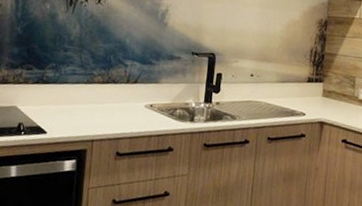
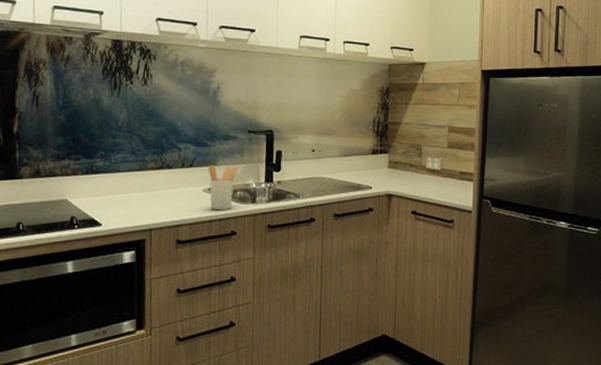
utensil holder: none [150,82,181,127] -> present [208,165,239,211]

